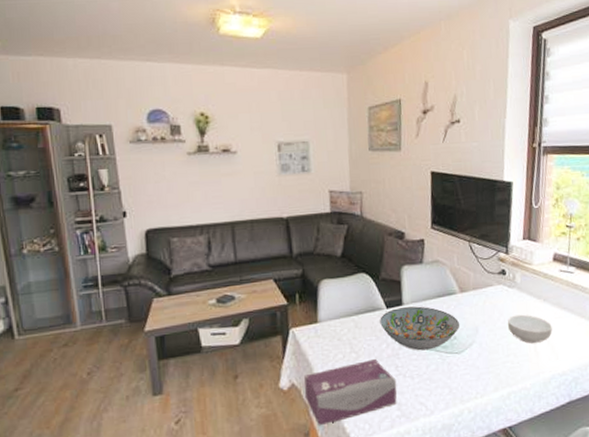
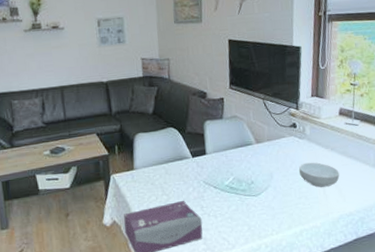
decorative bowl: present [380,306,459,351] -> none [187,155,256,194]

